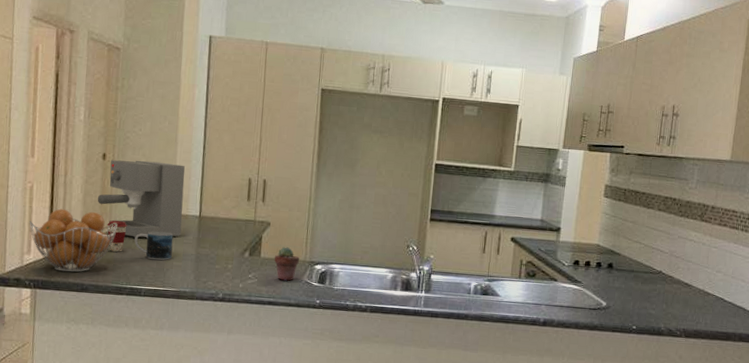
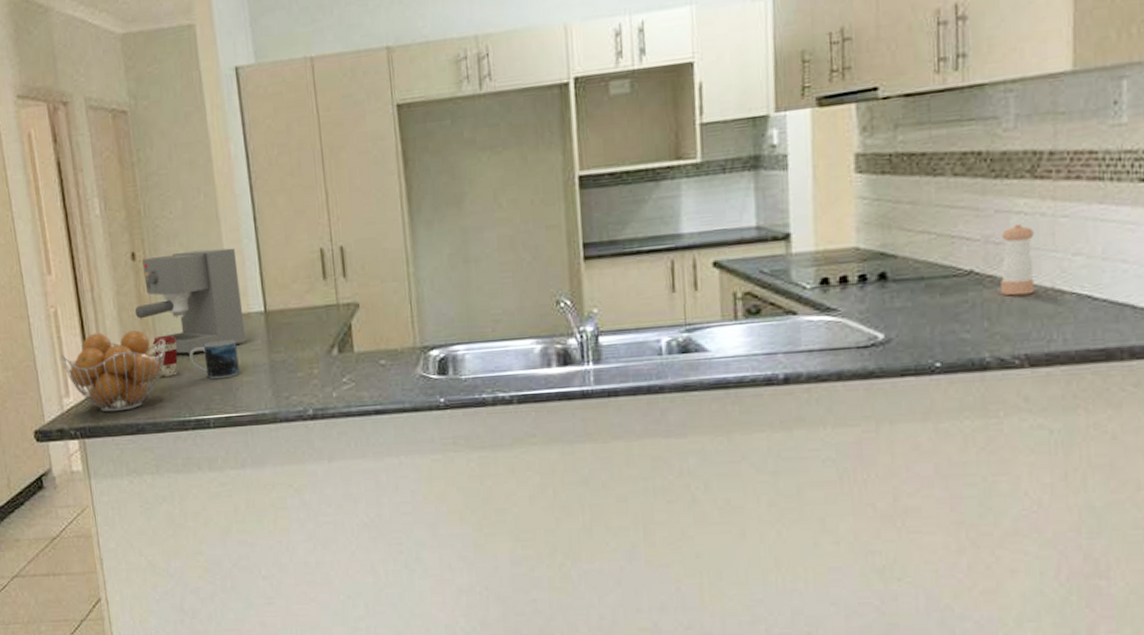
potted succulent: present [274,247,299,281] -> none [372,332,407,379]
pepper shaker: none [675,247,698,292] -> present [1001,224,1035,296]

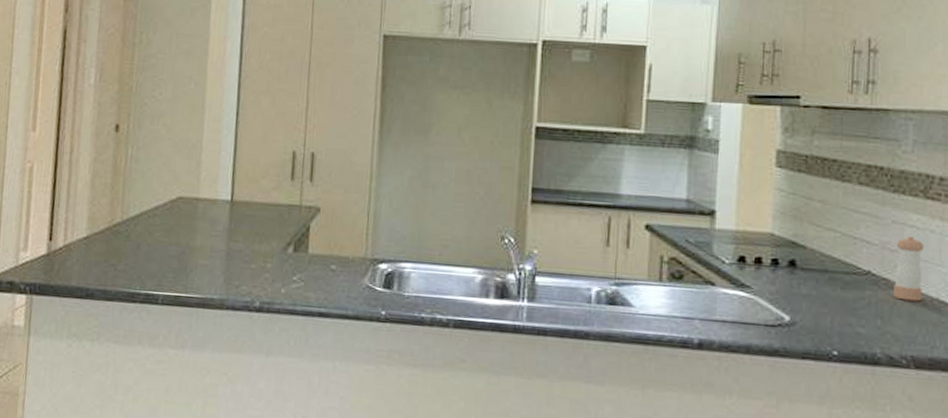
fruit basket: present [61,330,166,412] -> none [27,193,131,274]
coffee maker: present [134,248,246,355] -> none [107,131,214,230]
coffee cup: present [152,335,178,377] -> none [118,207,143,248]
mug: present [189,339,240,380] -> none [151,220,199,259]

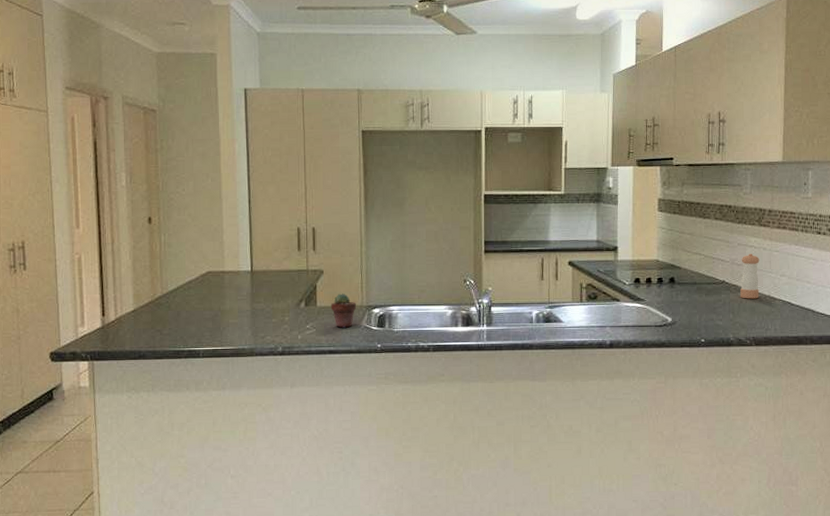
potted succulent: none [325,239,358,285] -> present [330,294,356,328]

